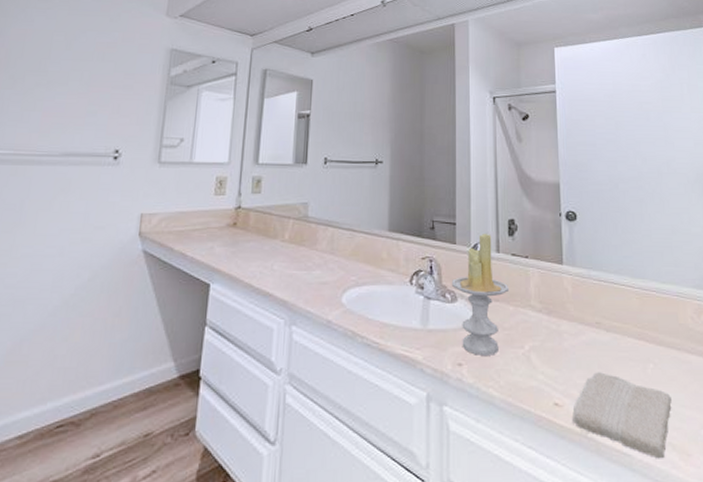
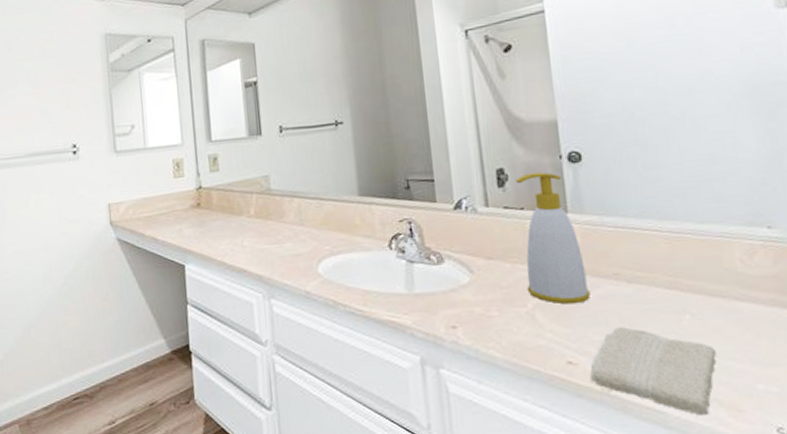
candle: present [452,234,510,355] -> none [436,188,504,317]
soap bottle: none [523,225,576,348] -> present [515,172,590,305]

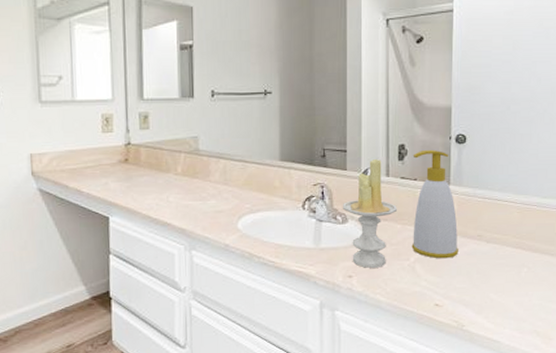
candle: none [436,188,504,317] -> present [343,159,398,268]
washcloth: present [590,327,717,416] -> none [451,277,540,343]

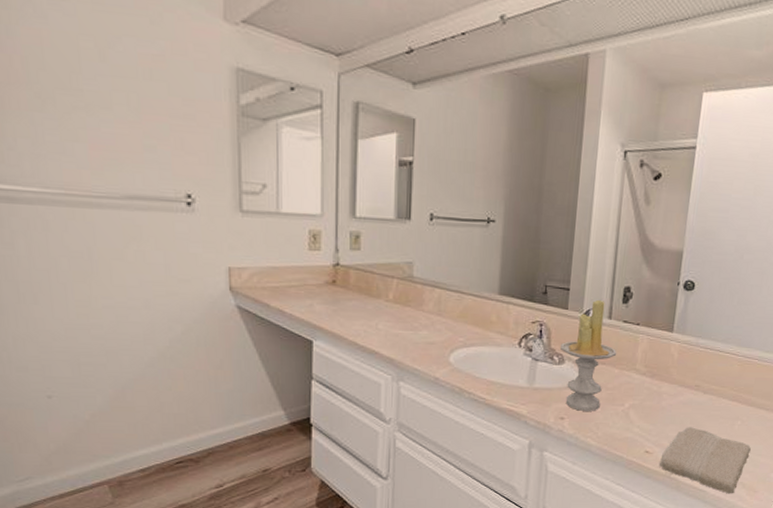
soap bottle: present [411,149,458,259] -> none [627,294,676,407]
washcloth: none [451,277,540,343] -> present [659,427,751,494]

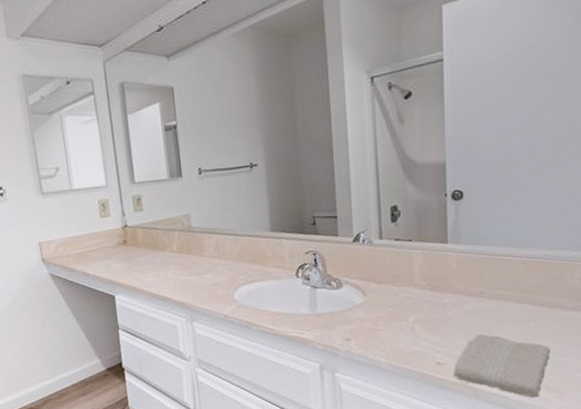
candle: present [561,300,617,411] -> none [337,223,393,331]

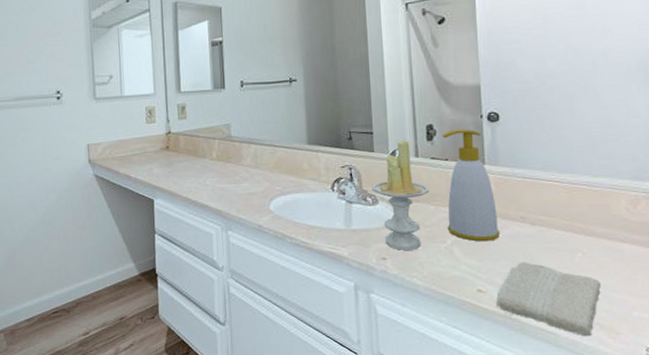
candle: none [337,223,393,331] -> present [372,140,430,250]
soap bottle: none [406,208,459,318] -> present [442,128,500,242]

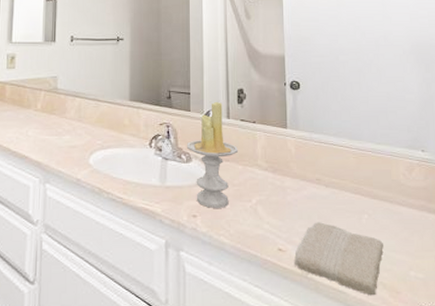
soap bottle: present [442,128,500,242] -> none [251,94,299,202]

